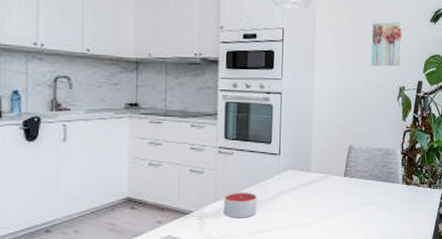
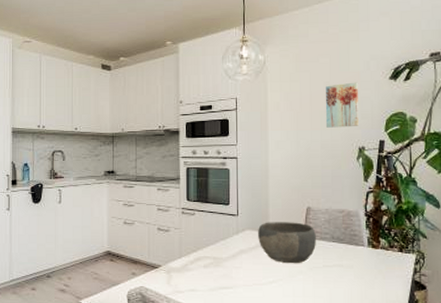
candle: present [223,191,257,219] -> none [188,249,218,274]
bowl: none [300,161,356,203] -> present [258,222,316,264]

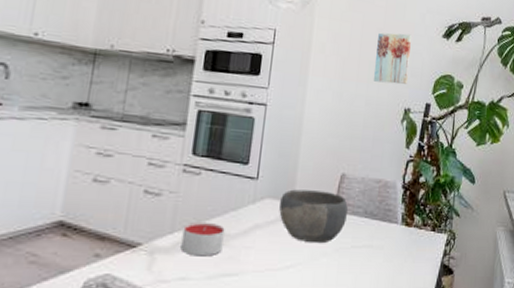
candle: none [188,249,218,274] -> present [180,221,225,257]

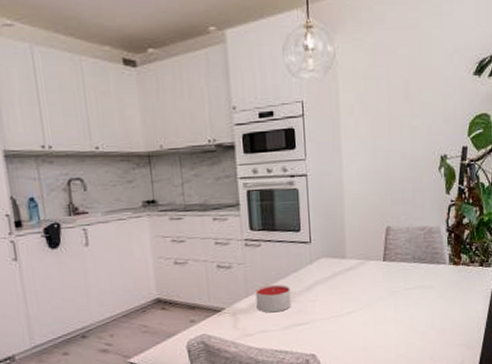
bowl: present [279,189,348,244] -> none [334,244,397,291]
wall art: present [373,32,411,85] -> none [405,79,441,134]

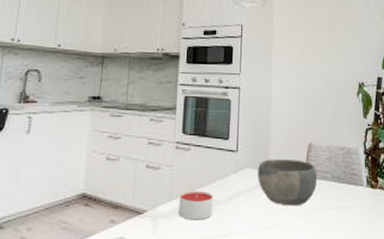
bowl: none [334,244,397,291] -> present [258,159,317,207]

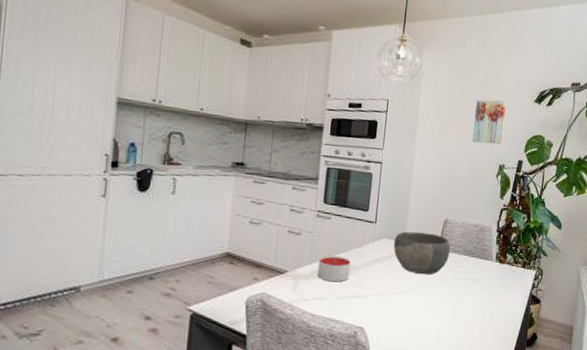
wall art: none [328,18,359,63] -> present [472,99,506,145]

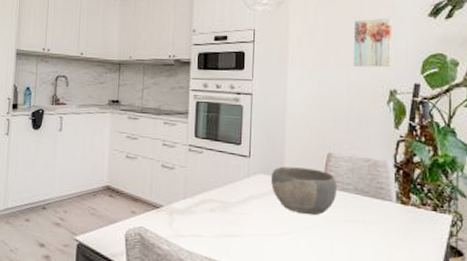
candle: present [317,255,351,282] -> none [192,191,226,219]

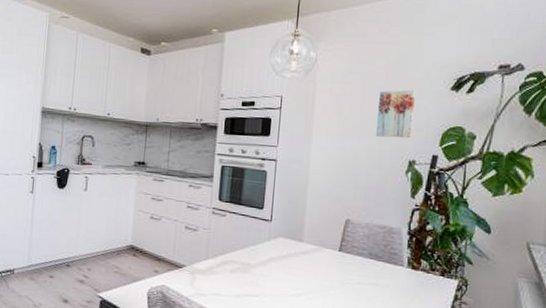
bowl: present [271,166,337,216] -> none [290,231,353,278]

